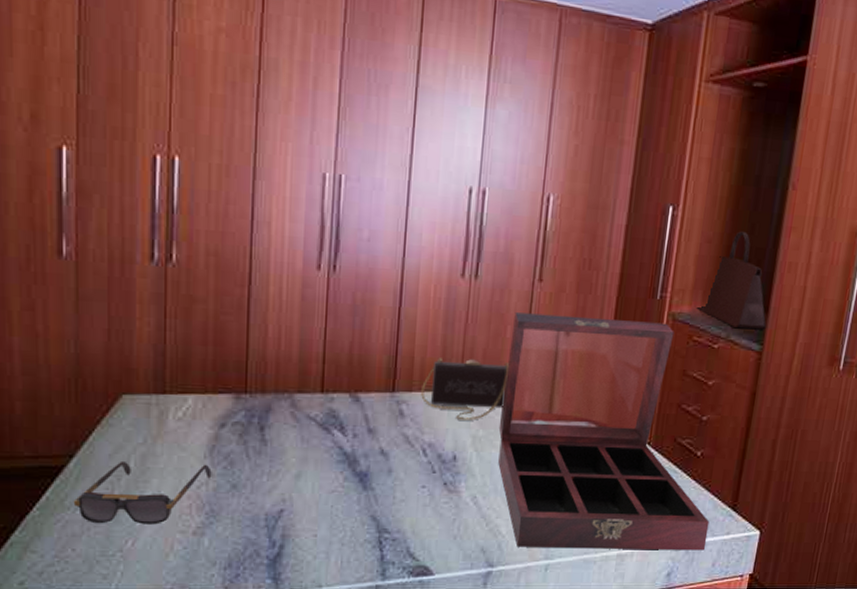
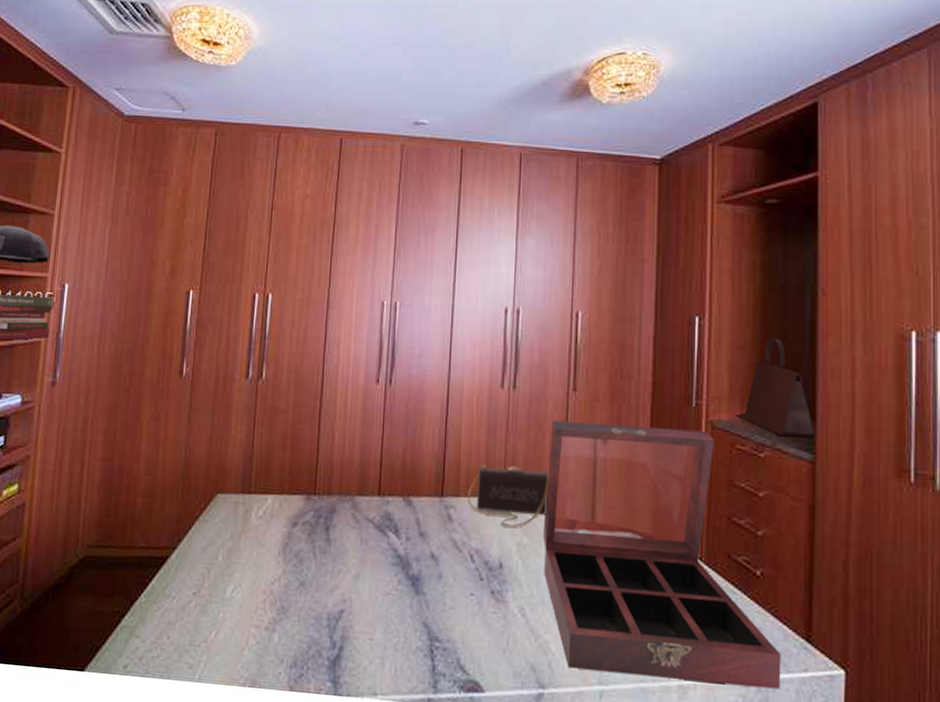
sunglasses: present [73,460,212,525] -> none [172,554,284,618]

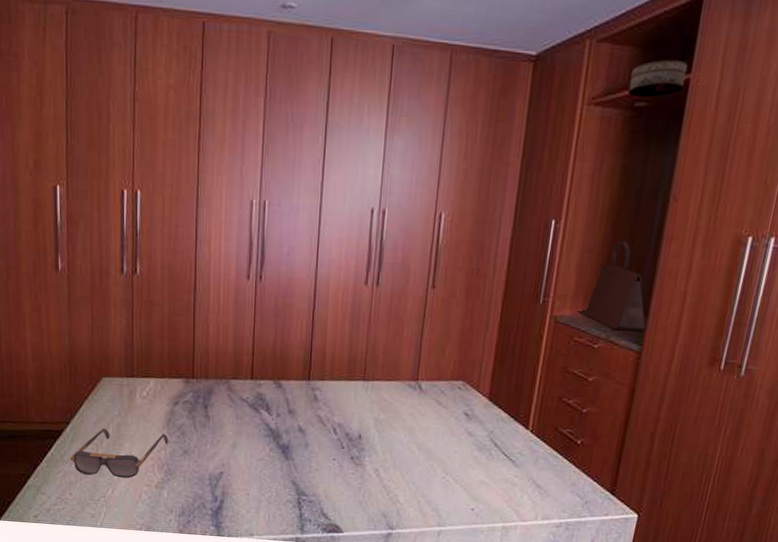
sunglasses: none [172,554,284,618] -> present [69,428,169,478]
handbag: present [467,464,549,528] -> none [332,352,406,406]
jewelry box: present [542,421,781,690] -> none [397,315,589,528]
decorative box: none [757,160,813,195] -> present [628,60,688,98]

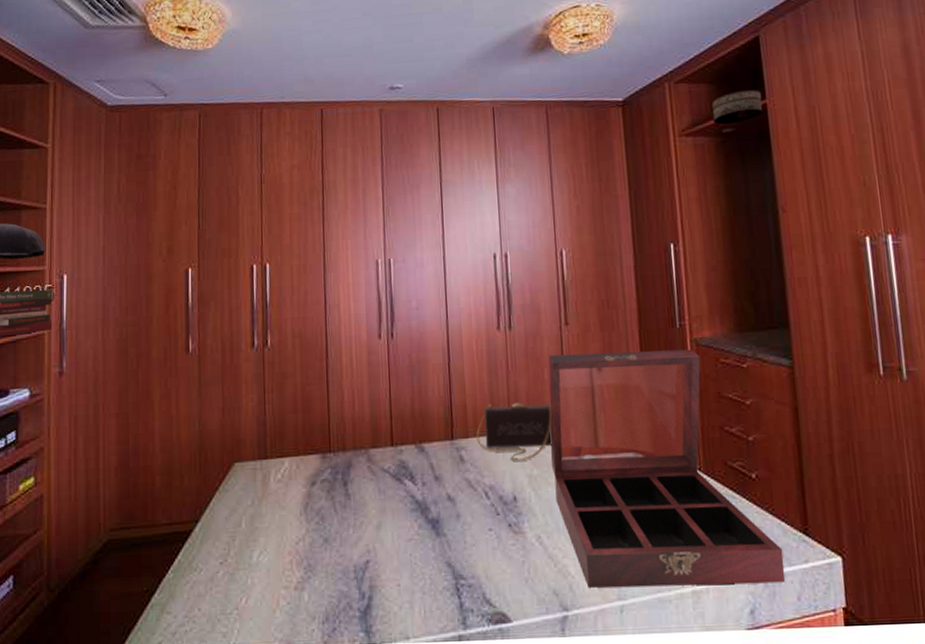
sunglasses: present [69,428,169,478] -> none [198,522,307,582]
handbag: none [332,352,406,406] -> present [476,402,552,461]
jewelry box: none [397,315,589,528] -> present [548,349,785,588]
handbag: present [577,241,646,332] -> none [716,256,791,347]

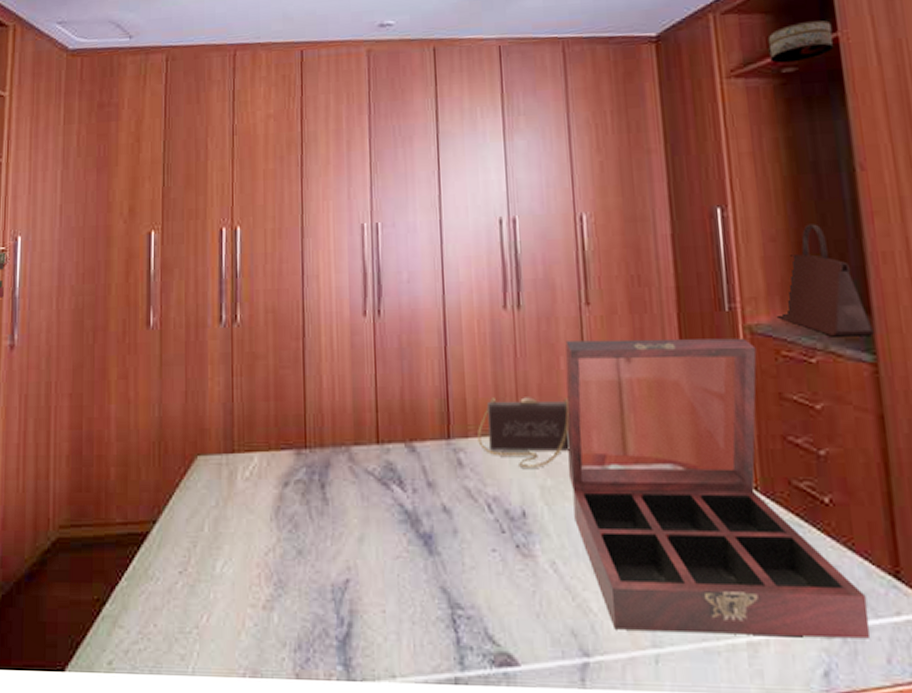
handbag: none [716,256,791,347] -> present [776,224,874,337]

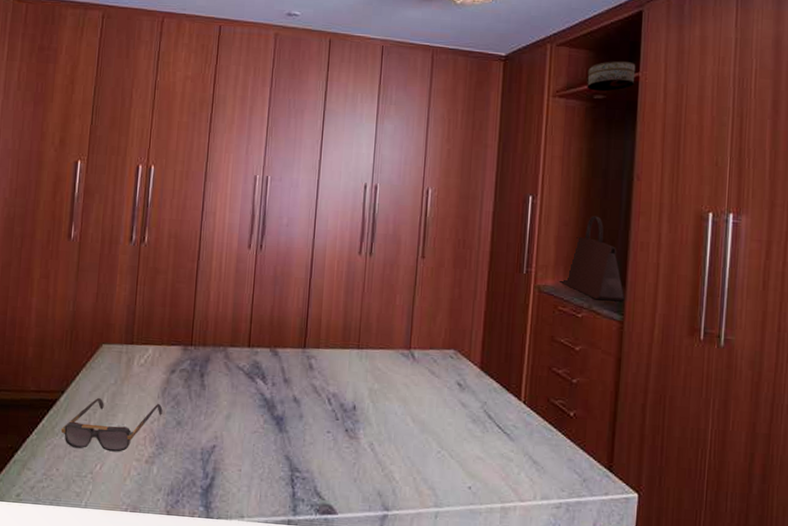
sunglasses: none [155,525,278,597] -> present [60,397,163,452]
handbag: present [478,397,570,468] -> none [327,320,398,375]
jewelry box: present [565,338,870,639] -> none [391,284,587,510]

